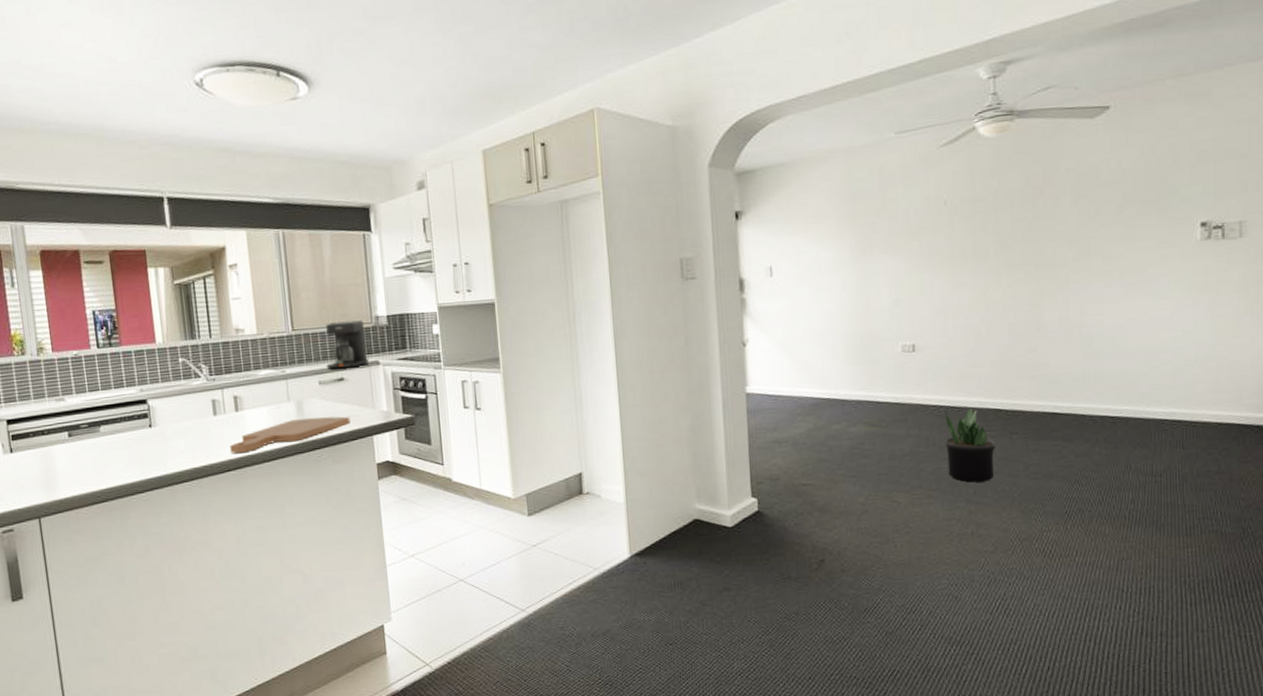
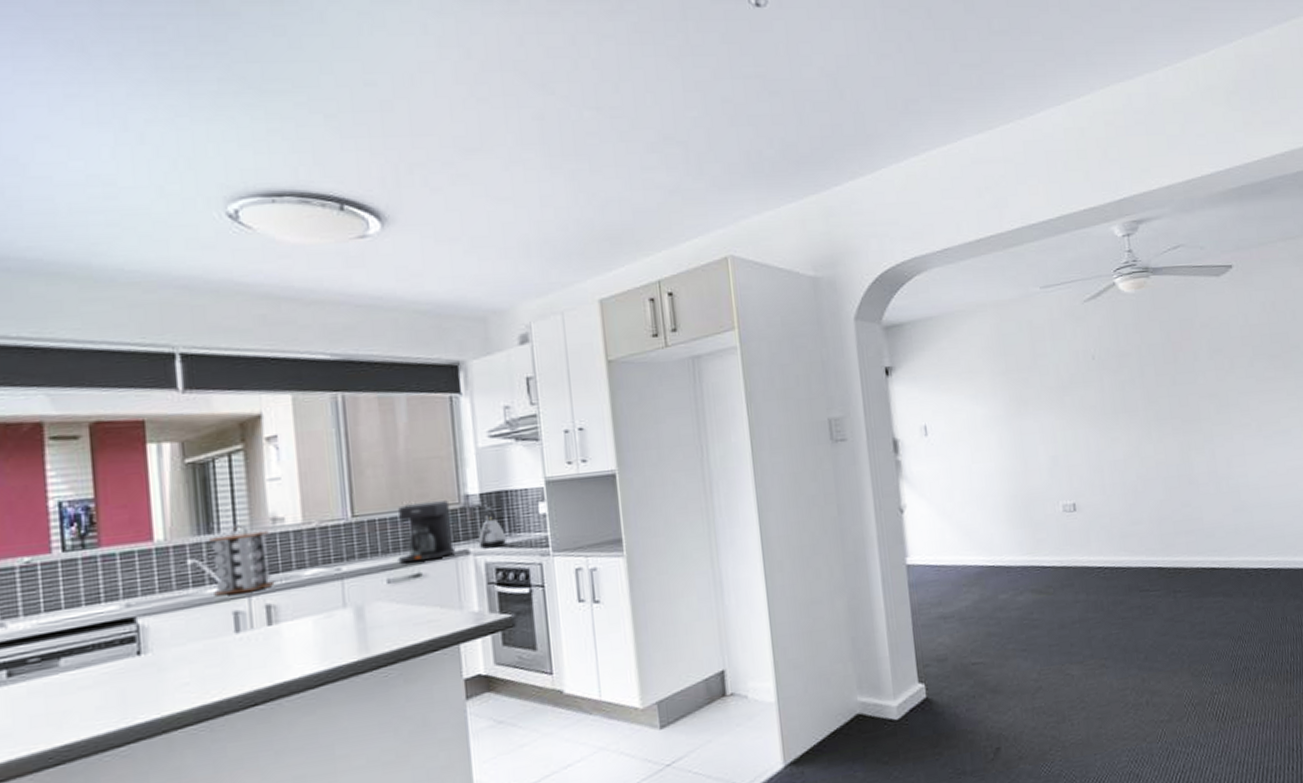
spice rack: none [193,333,239,387] -> present [209,524,275,596]
cutting board: present [230,416,350,453] -> none [258,622,429,681]
kettle: none [386,327,409,361] -> present [478,507,508,549]
planter: present [944,408,995,483] -> none [1109,567,1162,648]

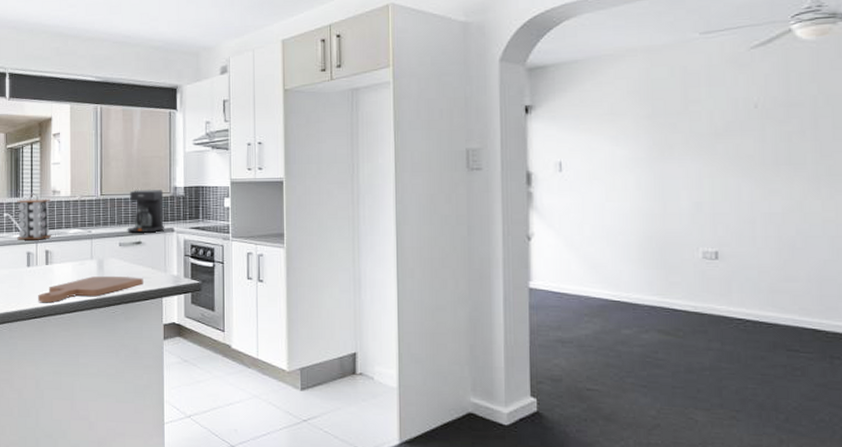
cutting board: none [258,622,429,681] -> present [38,276,144,302]
kettle: present [478,507,508,549] -> none [180,198,201,229]

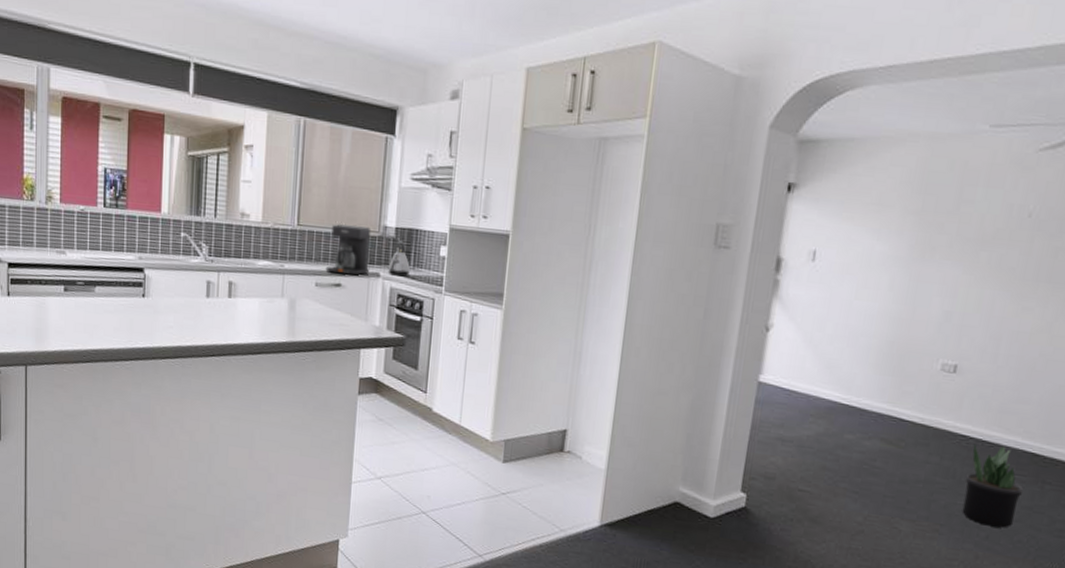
spice rack: present [17,193,52,240] -> none [196,212,238,269]
cutting board: present [38,276,144,302] -> none [217,316,341,341]
kettle: none [180,198,201,229] -> present [388,241,411,277]
planter: none [751,325,812,408] -> present [962,443,1023,528]

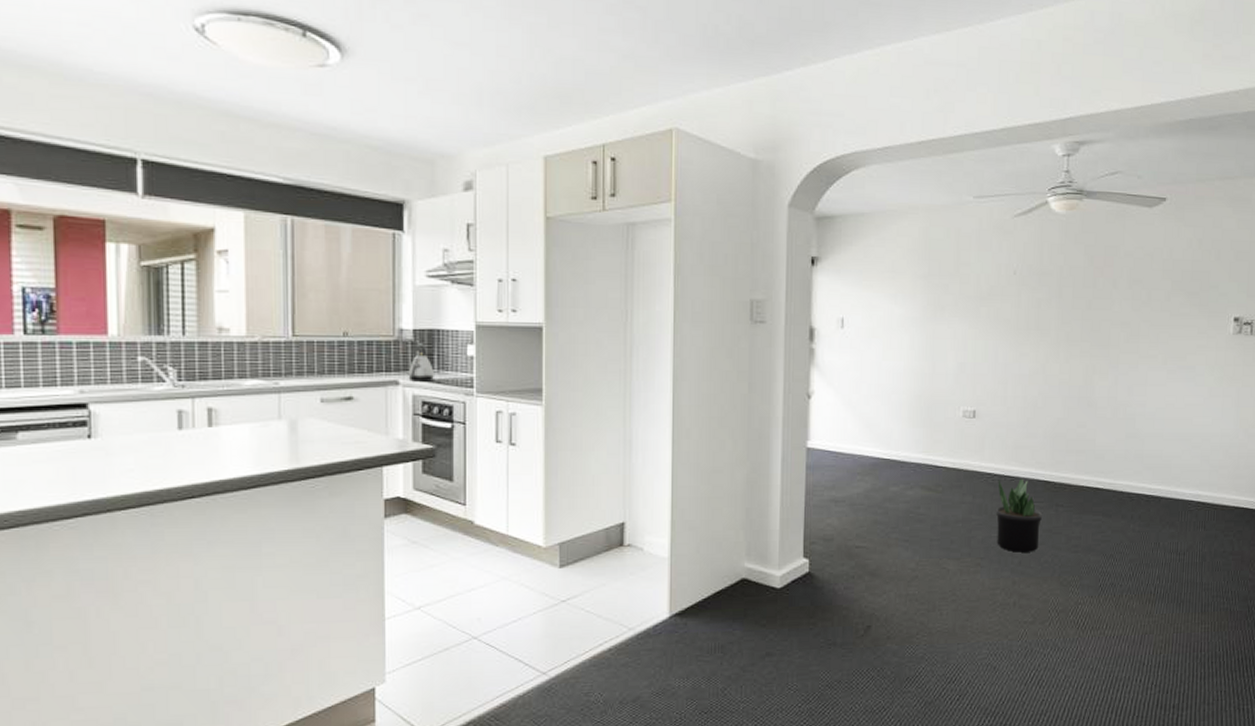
coffee maker: present [325,224,372,276] -> none [332,331,387,386]

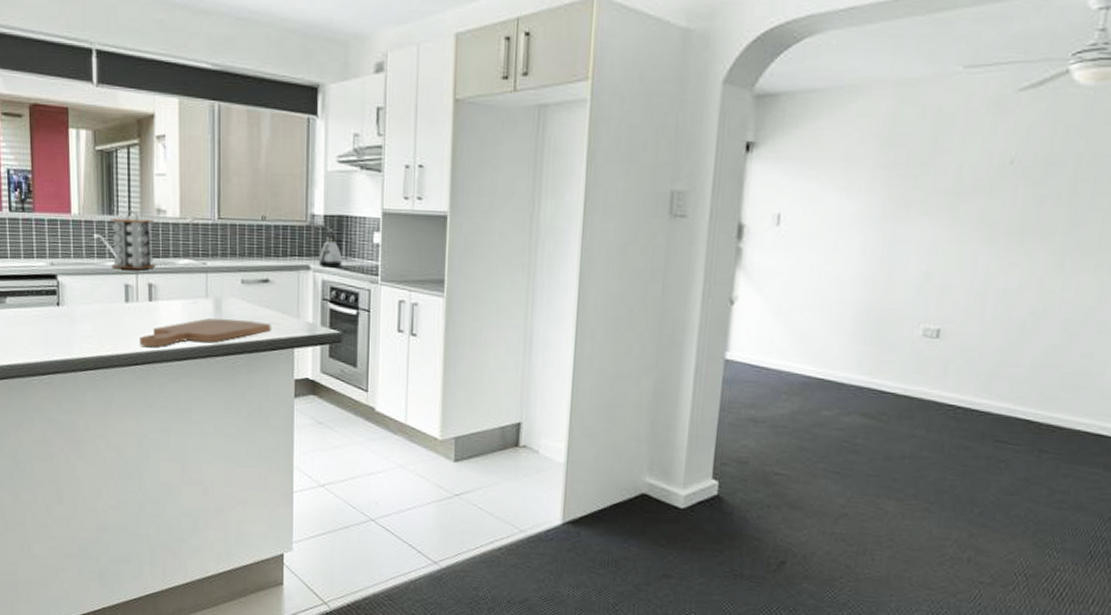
spice rack: none [159,330,217,394] -> present [111,210,156,271]
cutting board: none [196,441,356,476] -> present [139,318,271,347]
planter: present [995,478,1042,553] -> none [952,413,1018,503]

